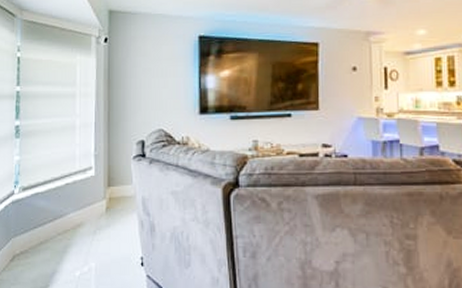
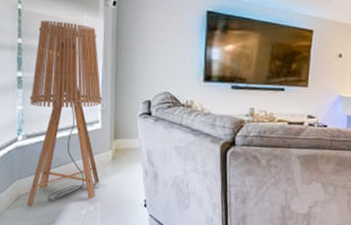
floor lamp: none [21,64,96,268] -> present [26,20,103,207]

